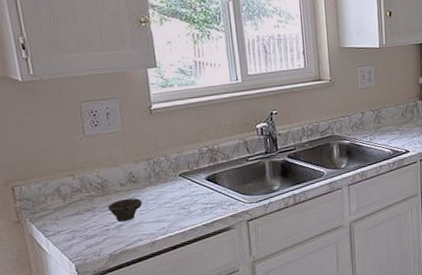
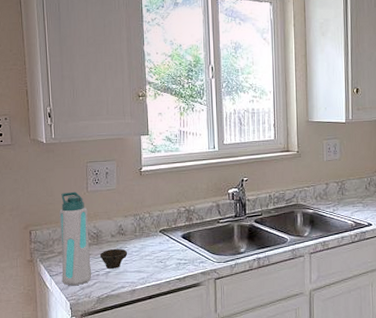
water bottle: none [50,137,100,245] -> present [59,191,92,286]

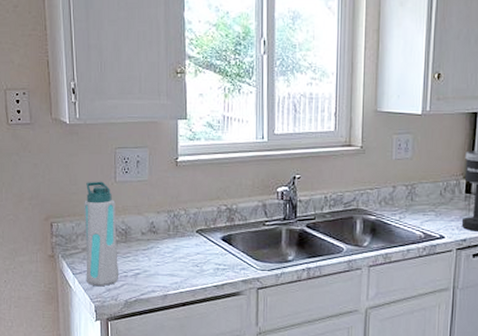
cup: present [99,248,128,269] -> none [128,248,160,270]

